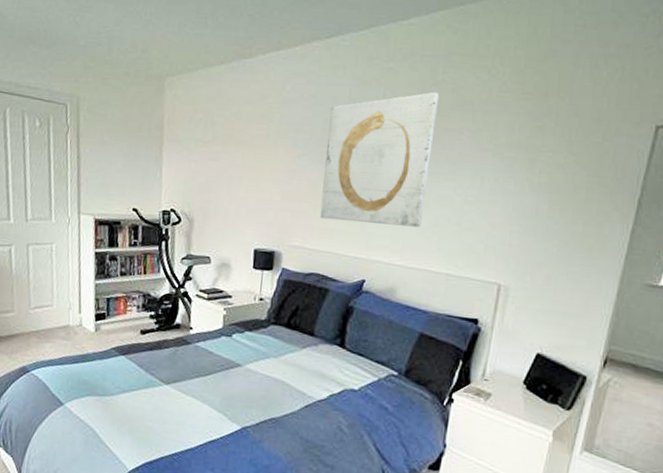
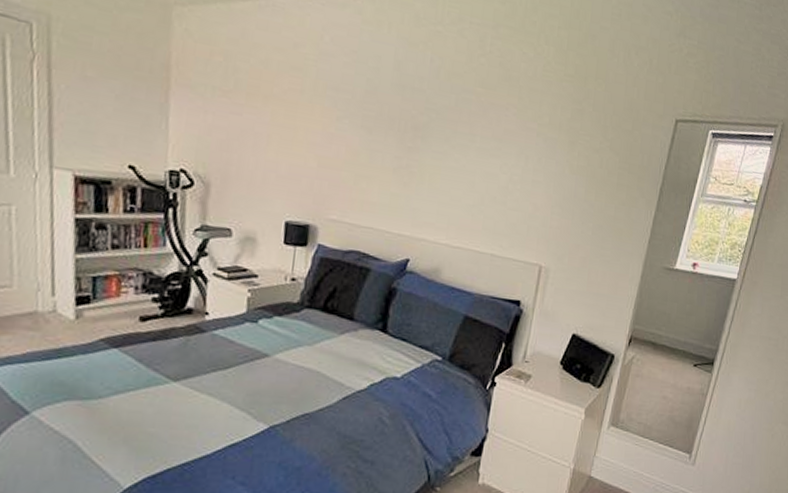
wall art: present [320,91,440,227] -> none [361,62,488,205]

